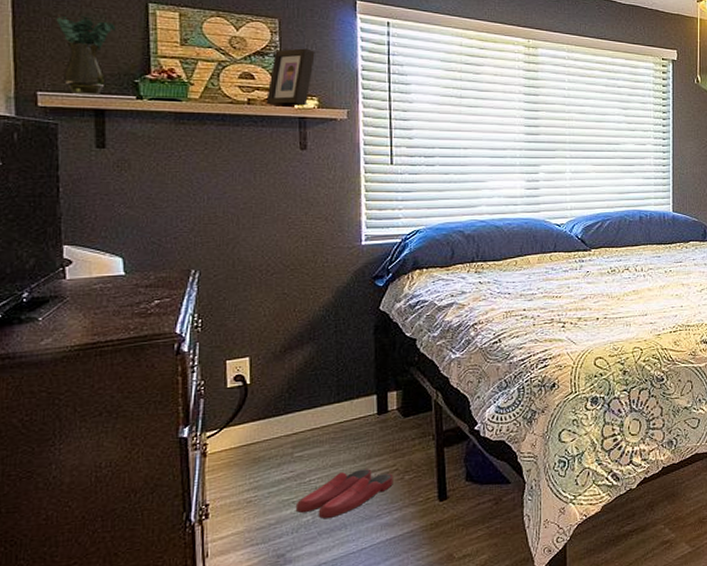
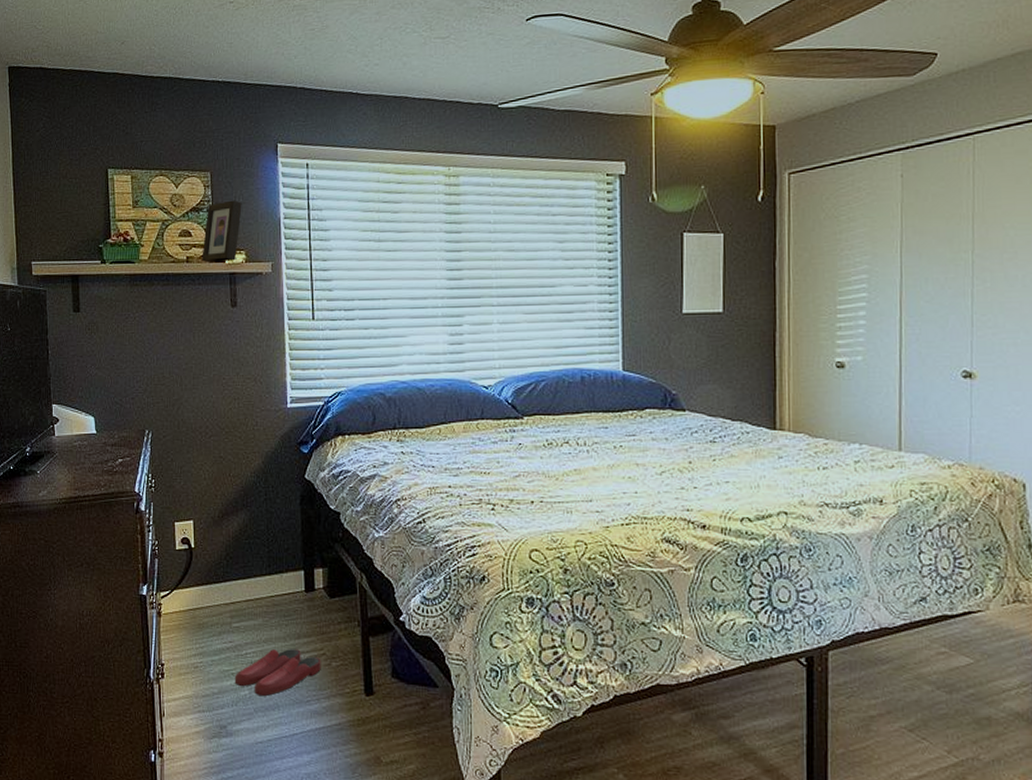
vase: present [56,13,116,95] -> none [43,186,85,263]

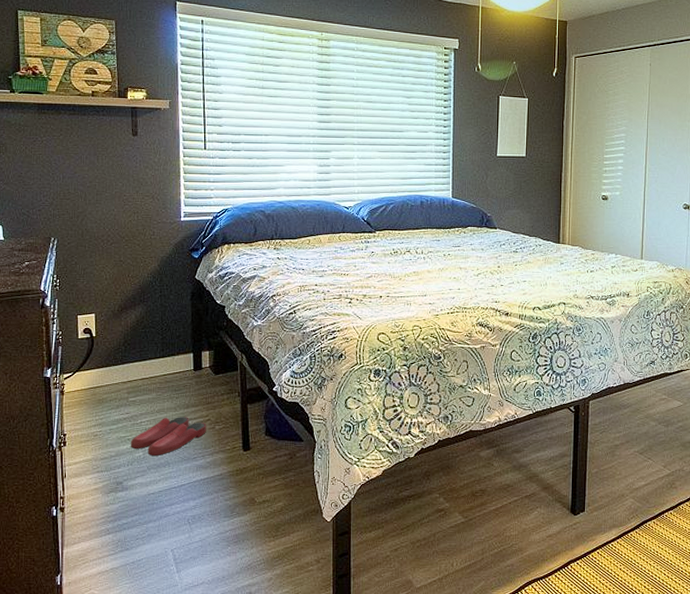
picture frame: present [202,200,242,263] -> none [106,46,144,98]

